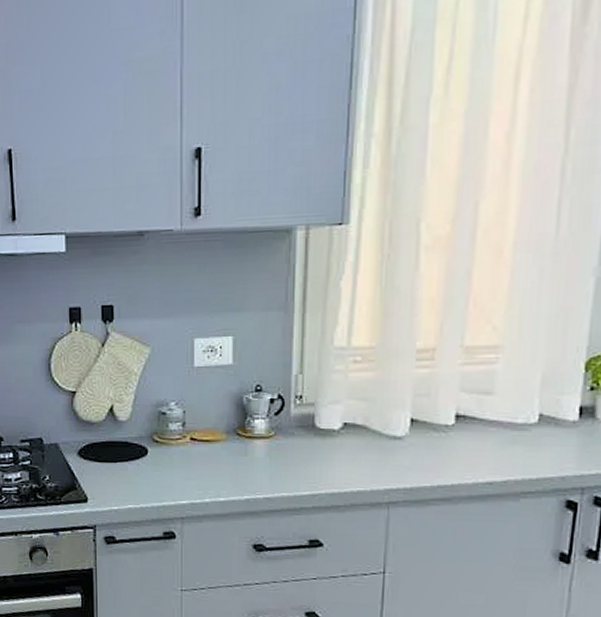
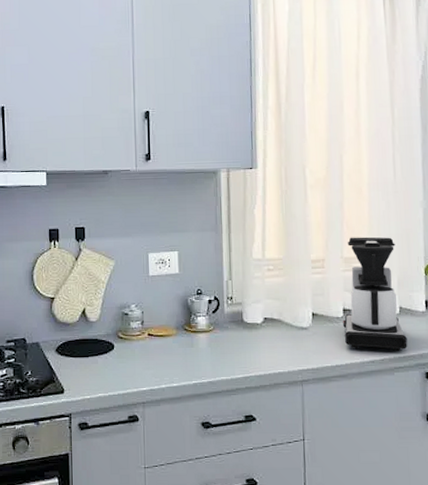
coffee maker: none [453,318,545,473] -> present [343,237,407,352]

